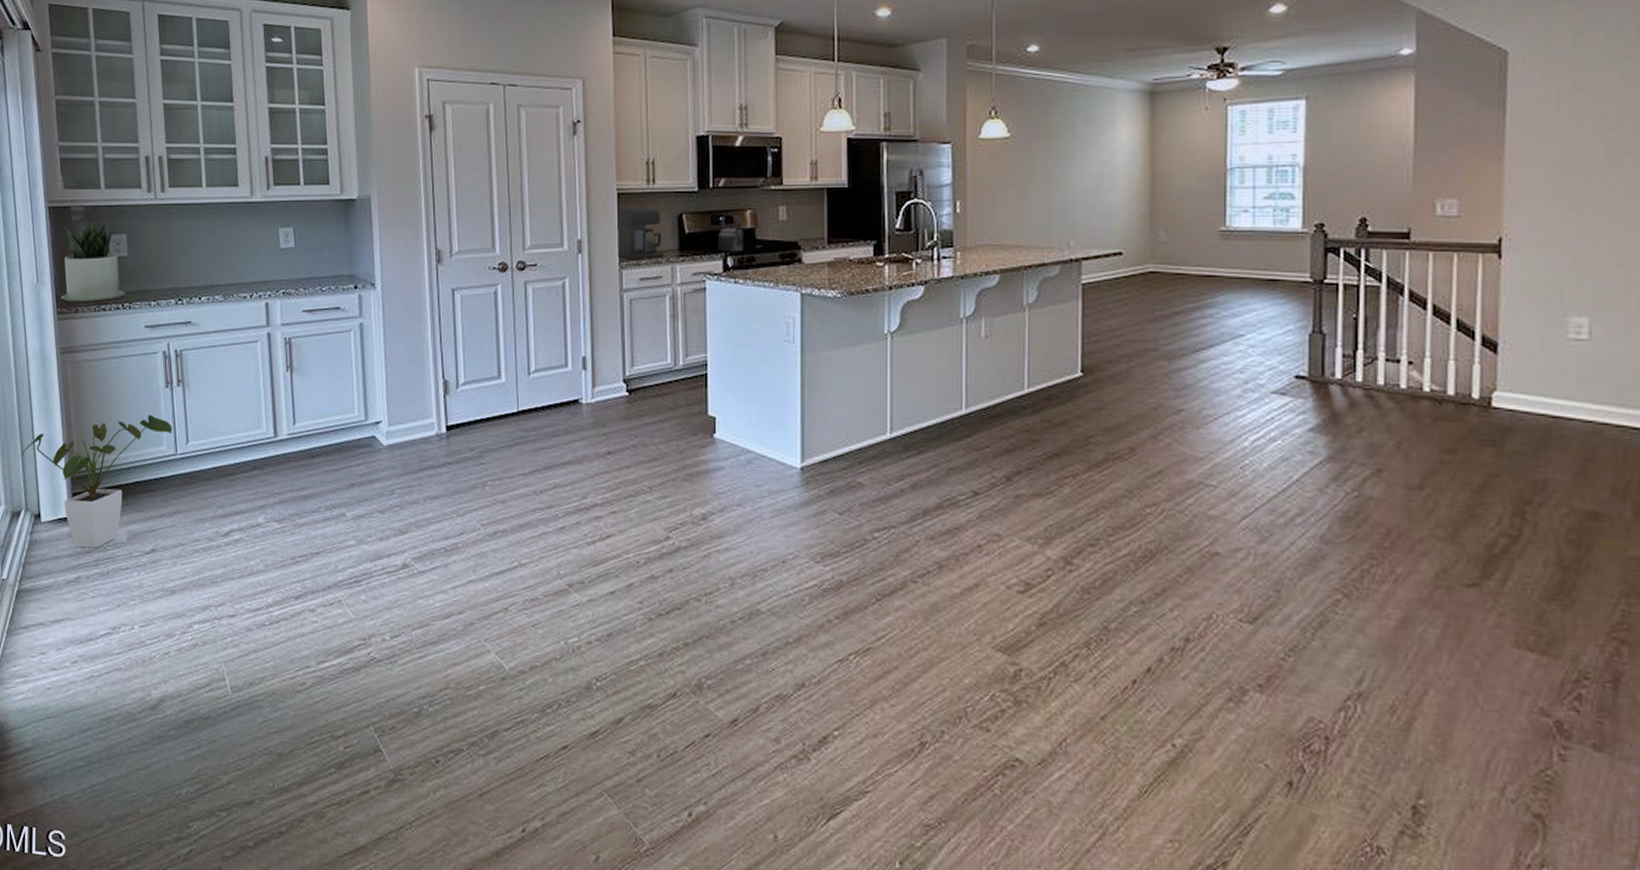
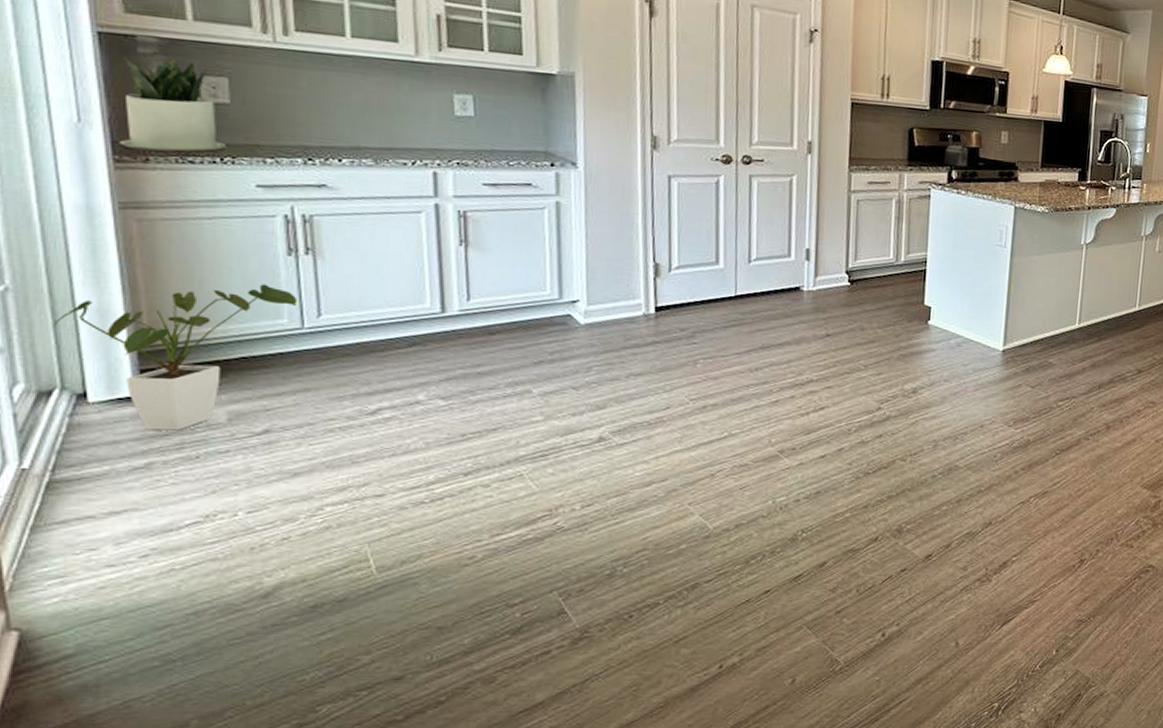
coffee maker: present [617,208,664,261] -> none [847,117,894,166]

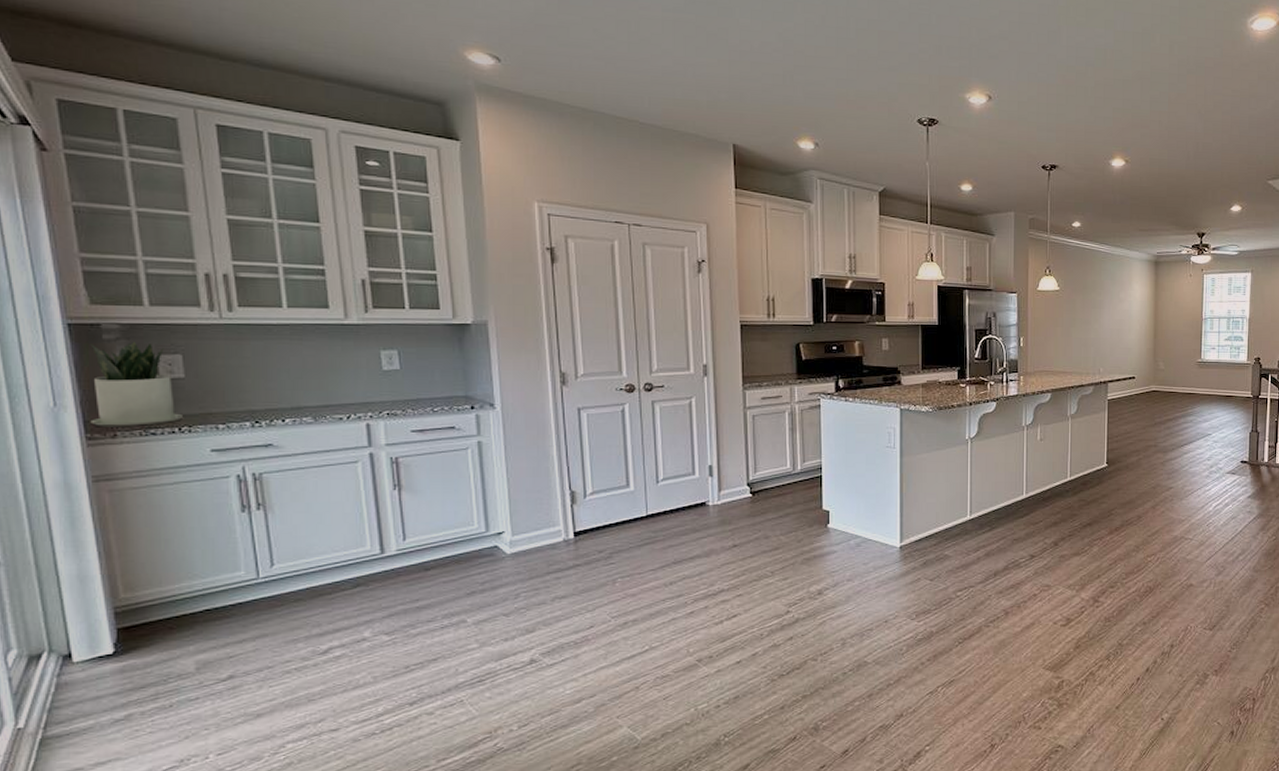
house plant: present [53,284,298,431] -> none [40,540,253,684]
kettle: present [943,133,969,168] -> none [830,344,853,376]

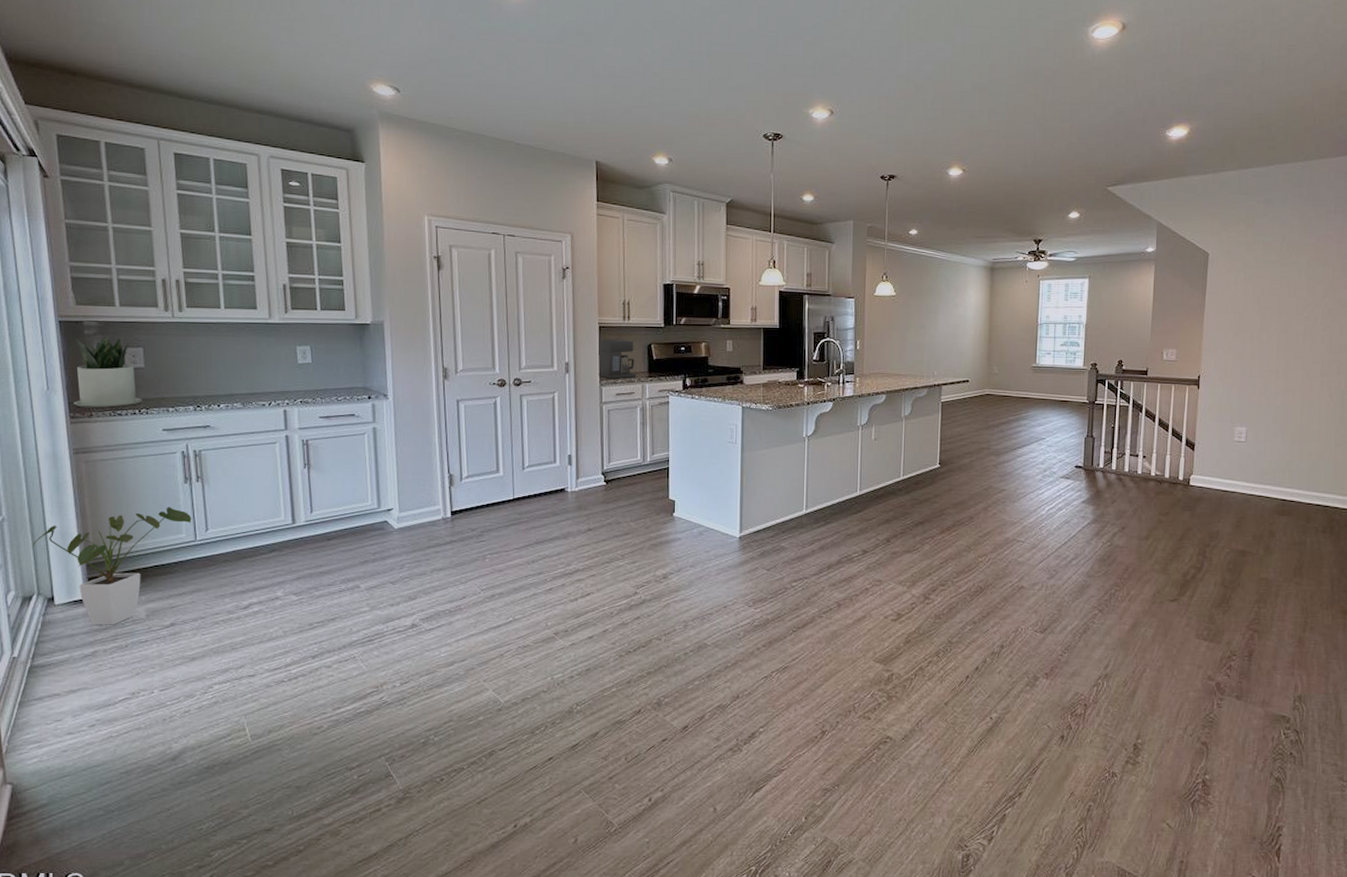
house plant: none [40,540,253,684] -> present [32,507,192,625]
coffee maker: none [741,338,784,383] -> present [598,338,636,380]

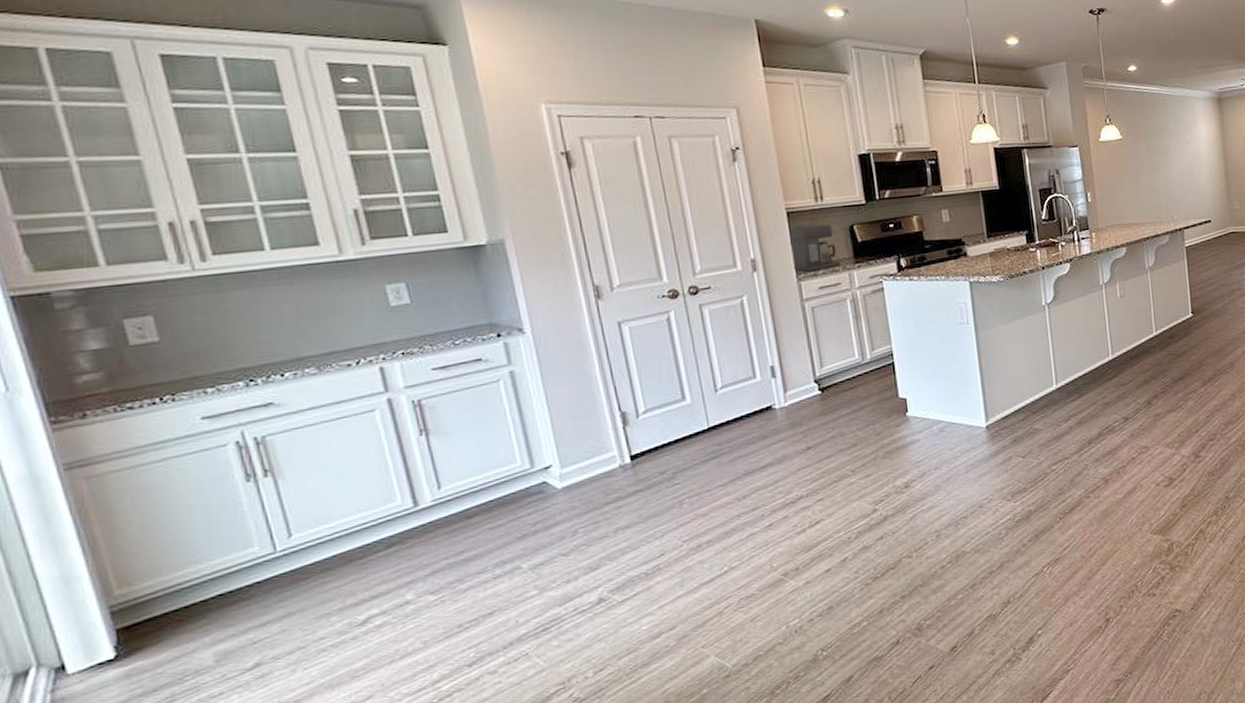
house plant: present [32,507,192,625] -> none [17,515,266,689]
planter: present [73,337,143,409] -> none [41,308,164,408]

